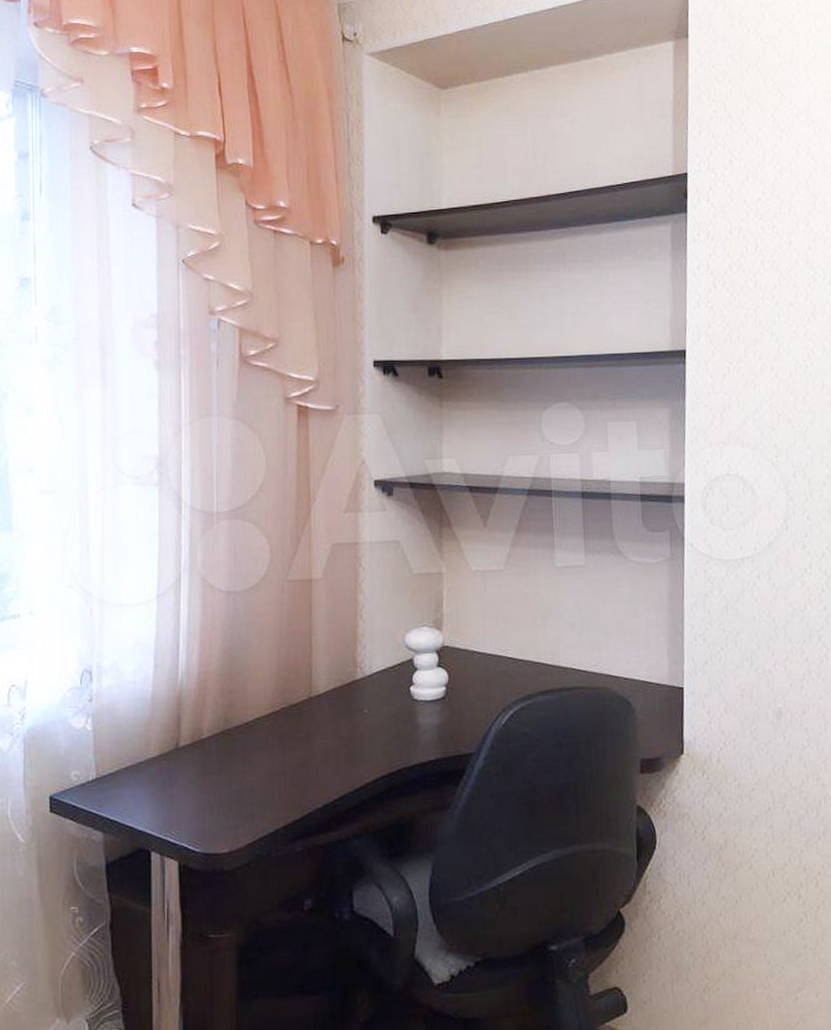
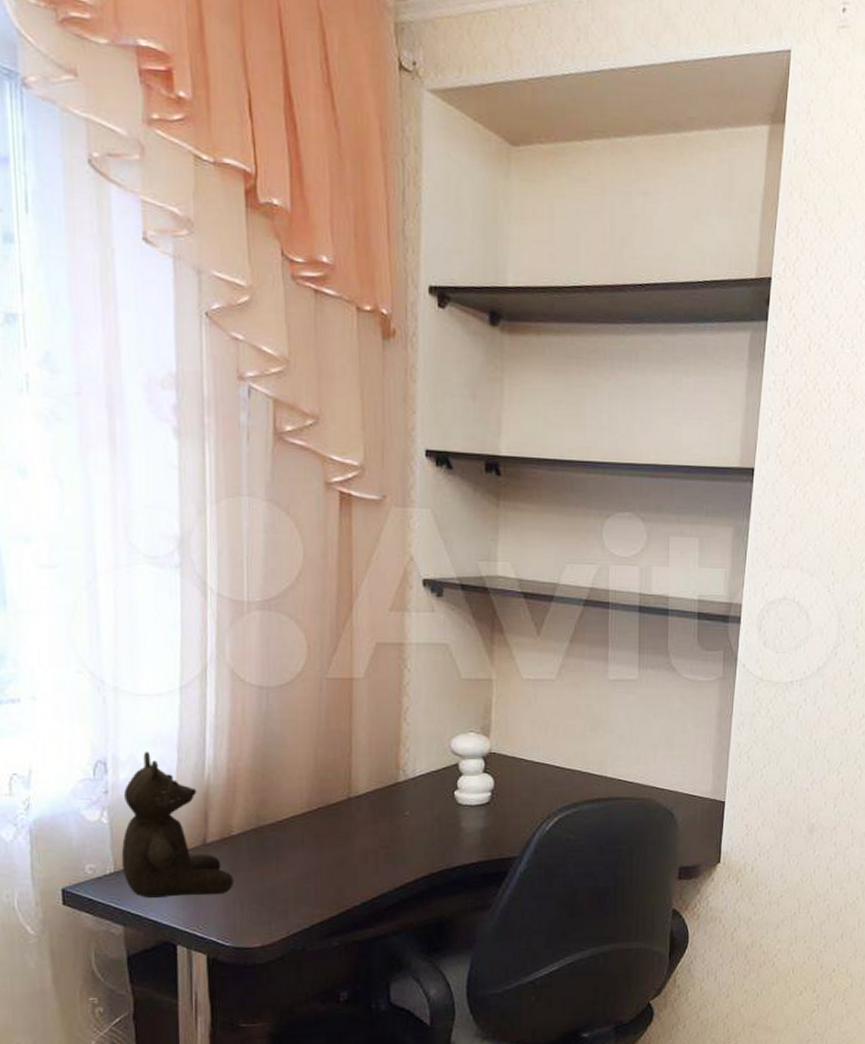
teddy bear: none [102,659,203,804] -> present [121,752,234,898]

